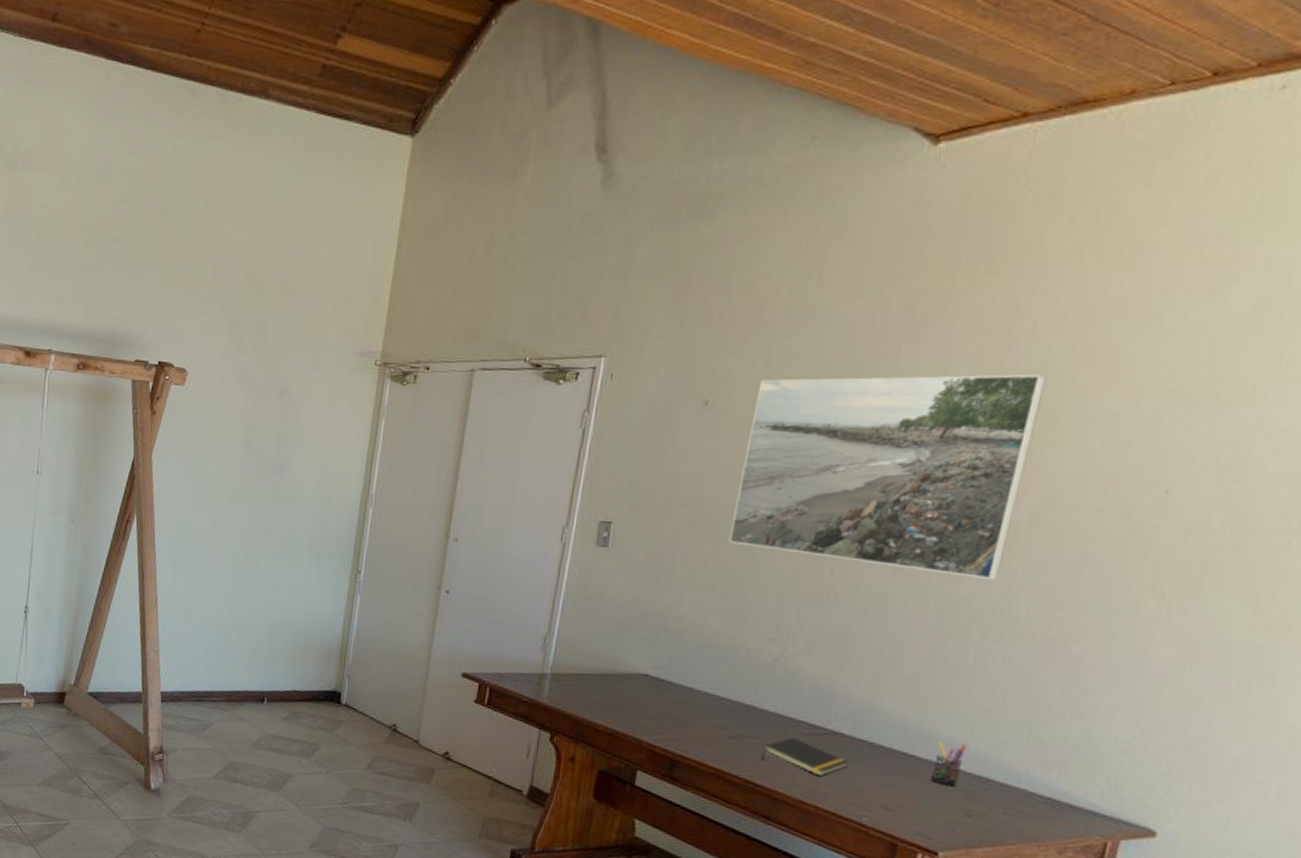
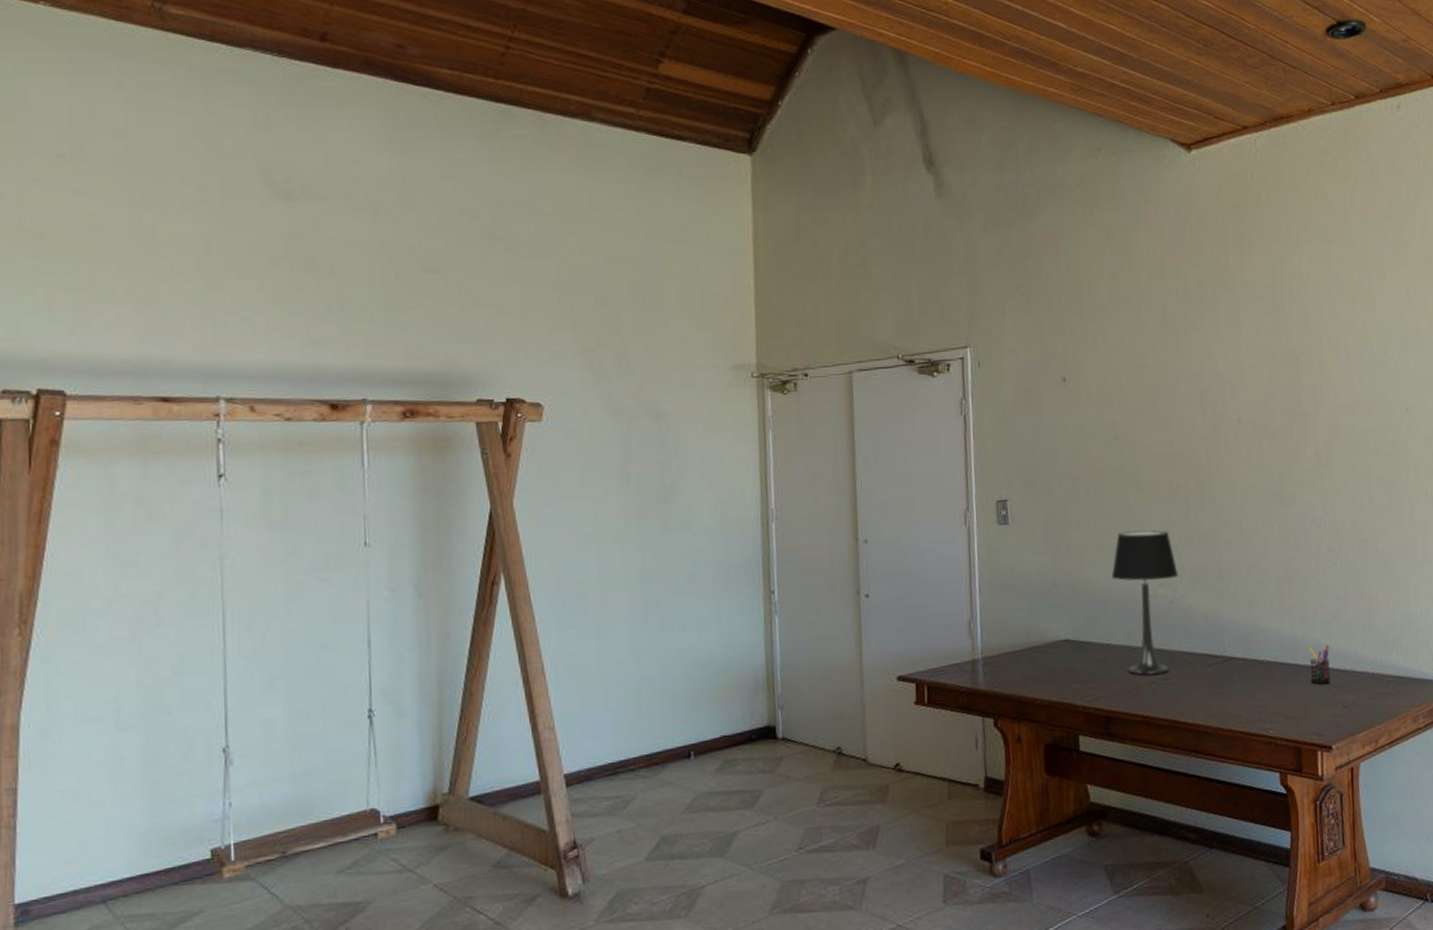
table lamp: none [708,576,794,731] -> present [1111,530,1178,675]
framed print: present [728,374,1047,580] -> none [1103,328,1316,503]
notepad: present [760,737,849,777] -> none [1178,670,1248,702]

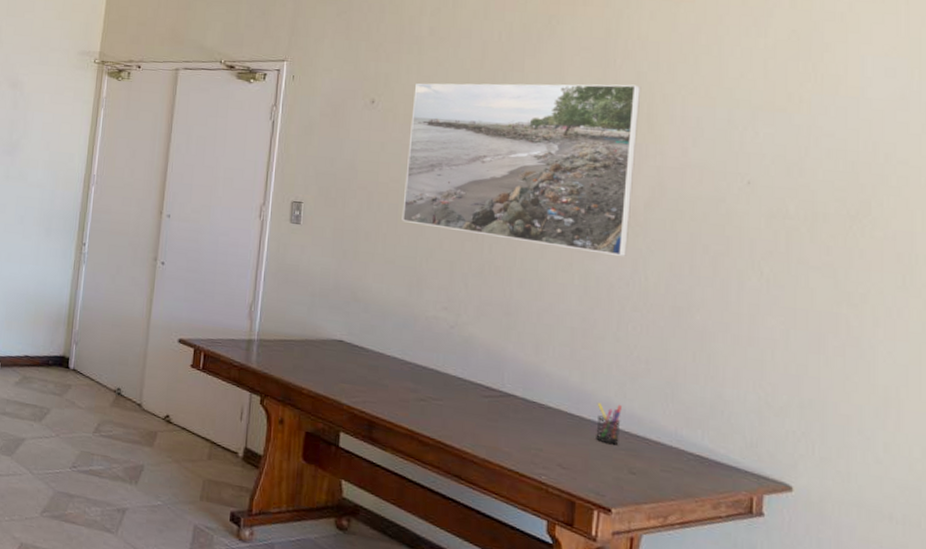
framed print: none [1103,328,1316,503] -> present [402,83,641,256]
table lamp: present [1111,530,1178,675] -> none [394,251,463,394]

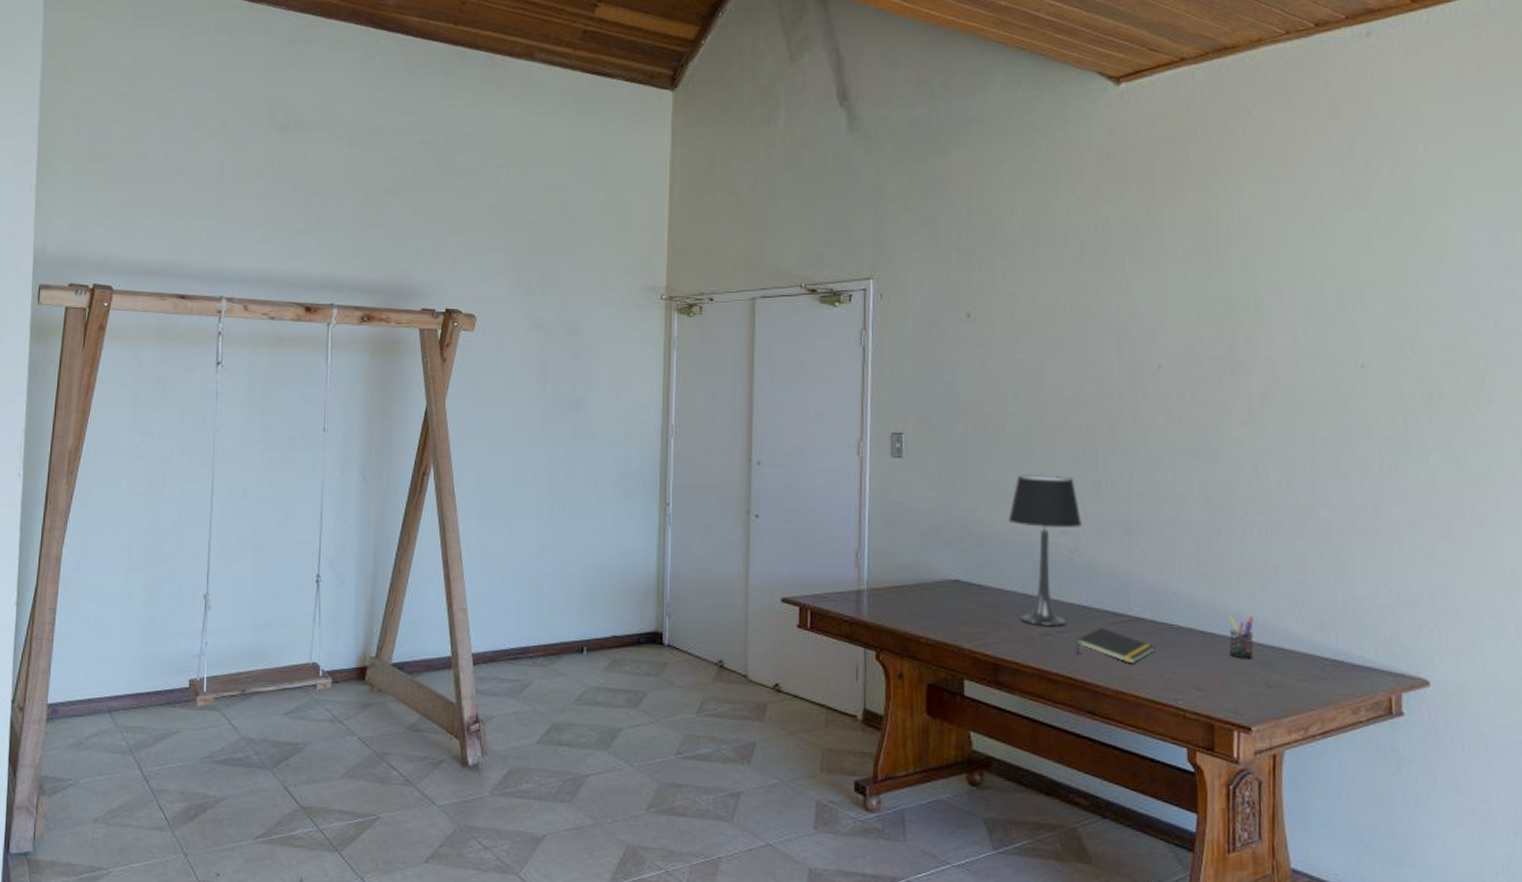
table lamp: none [394,251,463,394] -> present [1008,475,1082,626]
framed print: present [402,83,641,256] -> none [1010,272,1247,457]
notepad: none [448,399,524,437] -> present [1075,628,1155,664]

